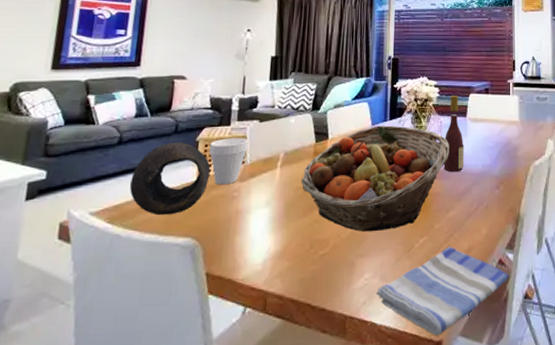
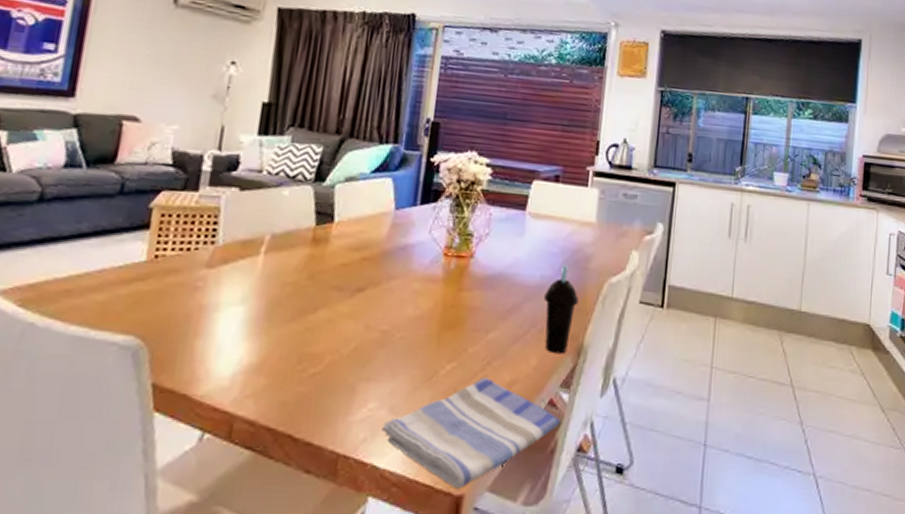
bowl: present [130,142,211,216] -> none [51,206,168,304]
cup: present [209,138,249,185] -> none [167,208,223,271]
fruit basket: present [300,125,449,232] -> none [291,210,499,350]
wine bottle: present [443,95,464,173] -> none [487,179,519,283]
cup: none [486,154,512,224] -> present [543,264,579,354]

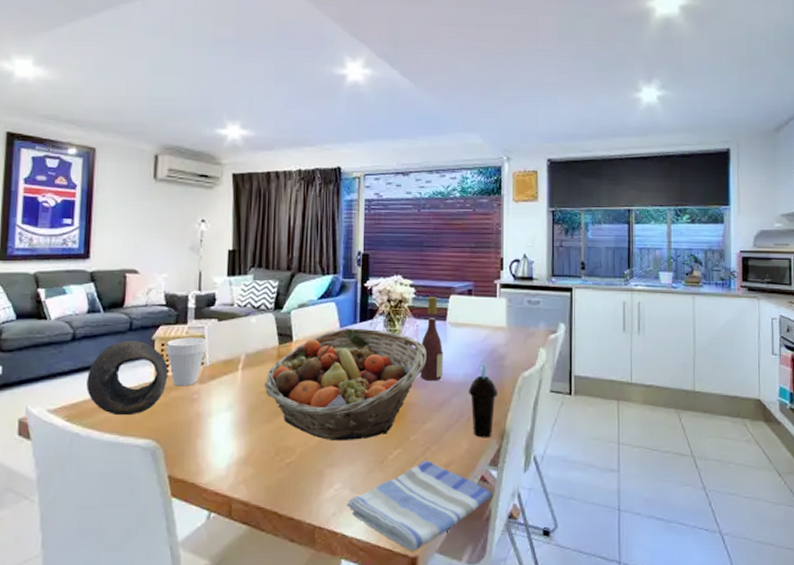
bowl: none [51,206,168,304] -> present [86,340,169,416]
cup: none [167,208,223,271] -> present [167,337,207,387]
fruit basket: none [291,210,499,350] -> present [264,328,427,441]
wine bottle: none [487,179,519,283] -> present [420,296,444,382]

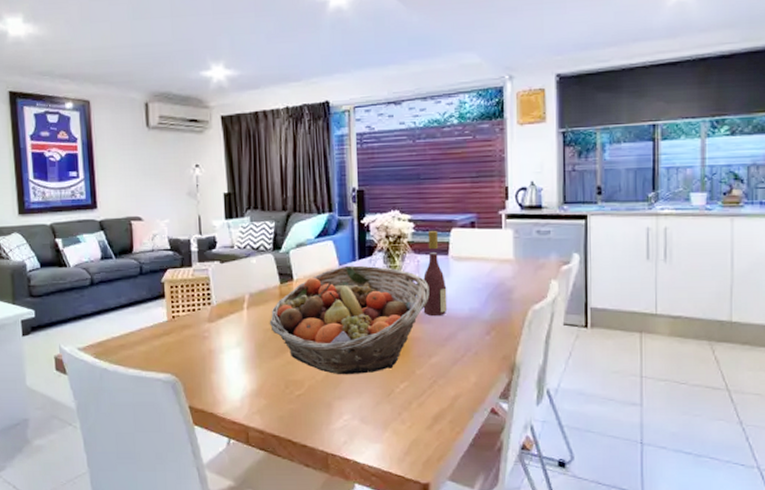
bowl: present [86,340,169,416] -> none [108,283,180,353]
cup: present [167,337,207,387] -> none [175,279,212,326]
dish towel: present [347,460,492,552] -> none [357,393,503,479]
cup: present [468,363,498,438] -> none [474,297,506,372]

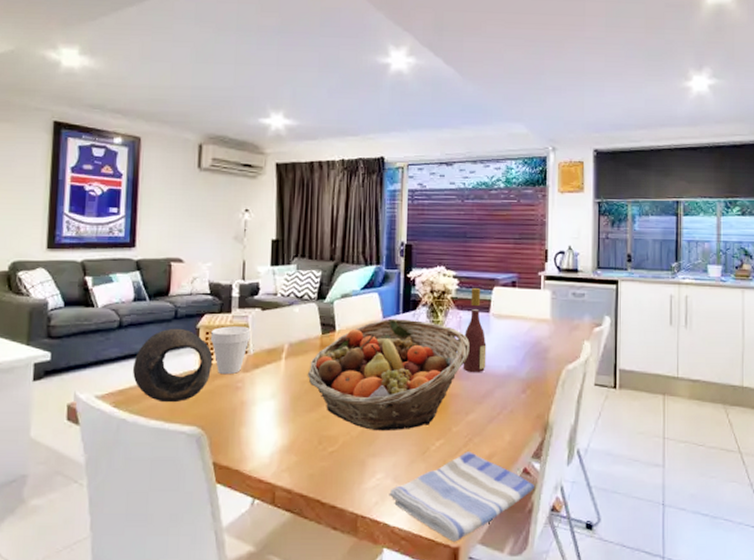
bowl: none [108,283,180,353] -> present [133,328,213,403]
cup: none [175,279,212,326] -> present [211,326,251,375]
dish towel: none [357,393,503,479] -> present [389,452,534,542]

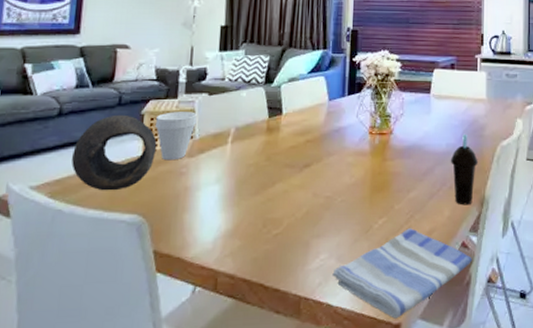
fruit basket: present [307,318,470,432] -> none [253,101,412,212]
wine bottle: present [463,287,487,373] -> none [405,70,427,152]
cup: none [511,356,541,431] -> present [450,134,478,206]

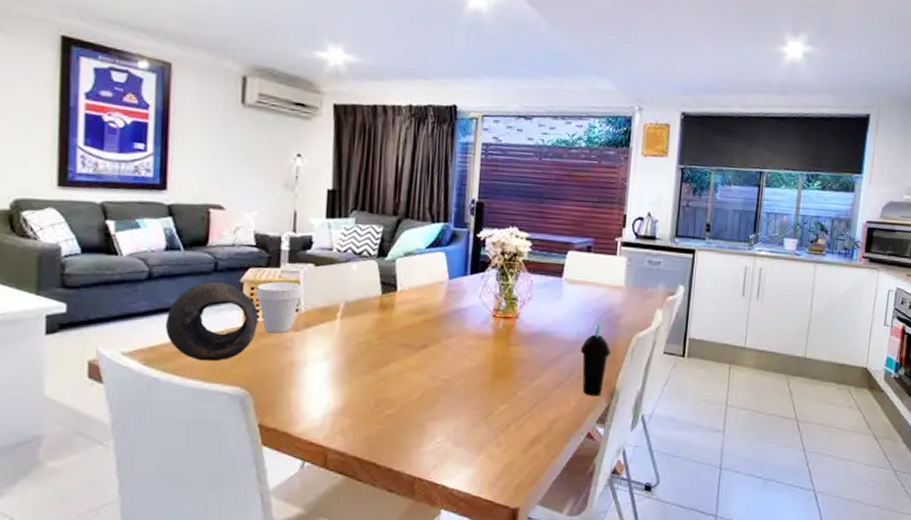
dish towel: present [332,228,472,319] -> none [448,416,597,503]

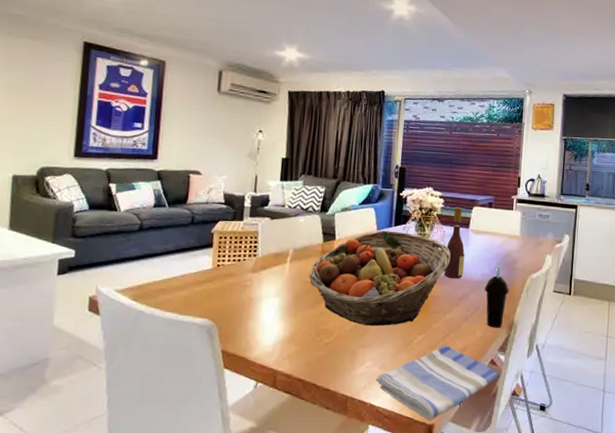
bowl: present [166,281,259,362] -> none [151,232,225,298]
cup: present [257,281,302,334] -> none [224,232,260,275]
fruit basket: none [364,280,540,395] -> present [308,230,451,327]
dish towel: none [448,416,597,503] -> present [375,345,499,420]
wine bottle: none [531,250,558,339] -> present [444,206,465,279]

